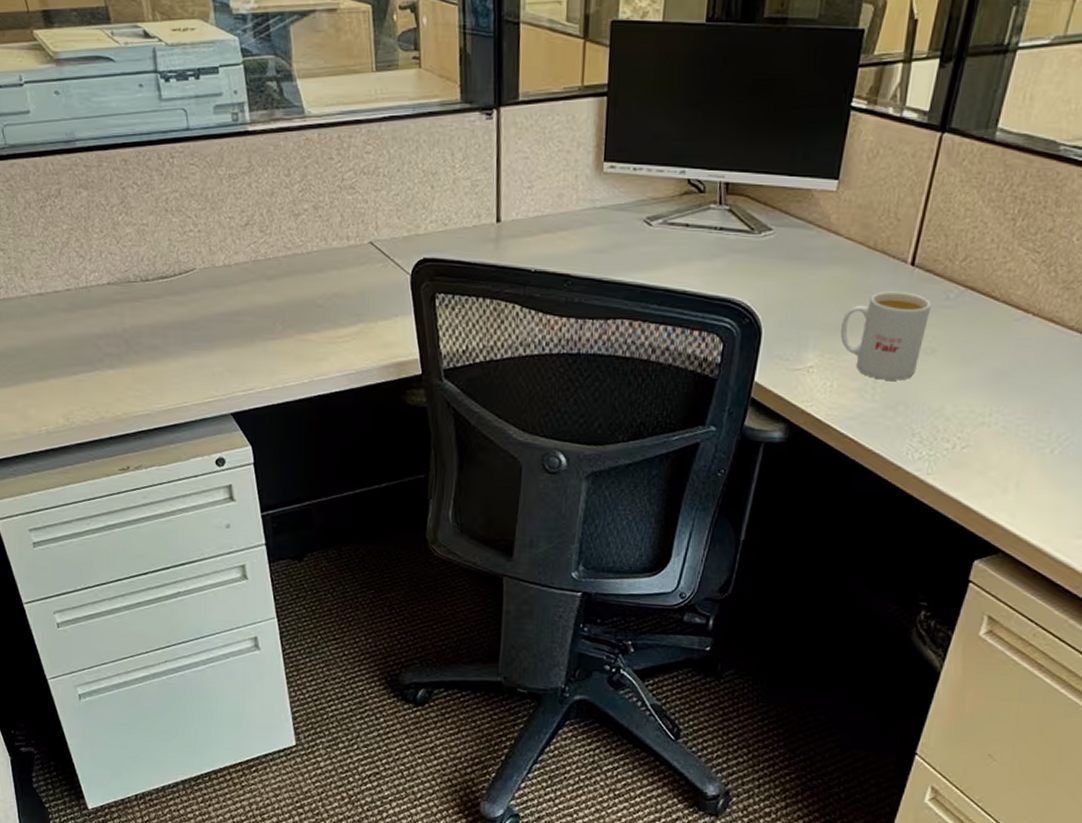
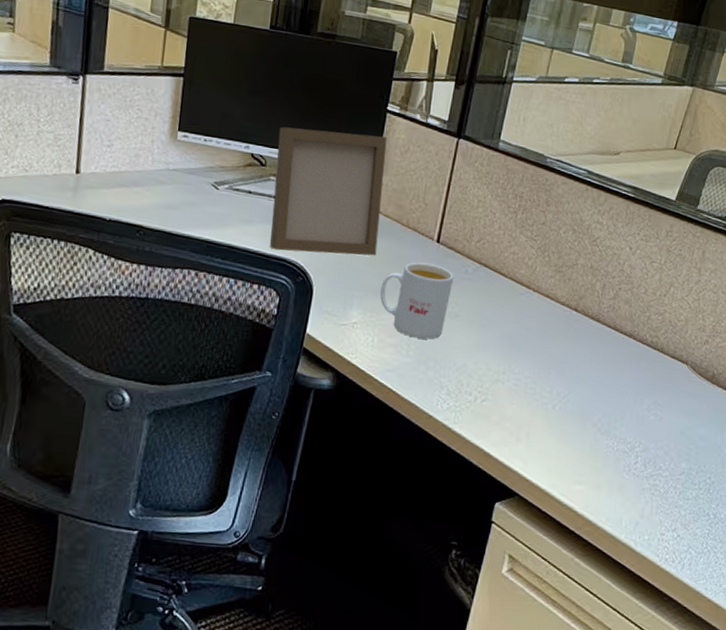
photo frame: none [711,141,851,290] -> present [270,126,387,256]

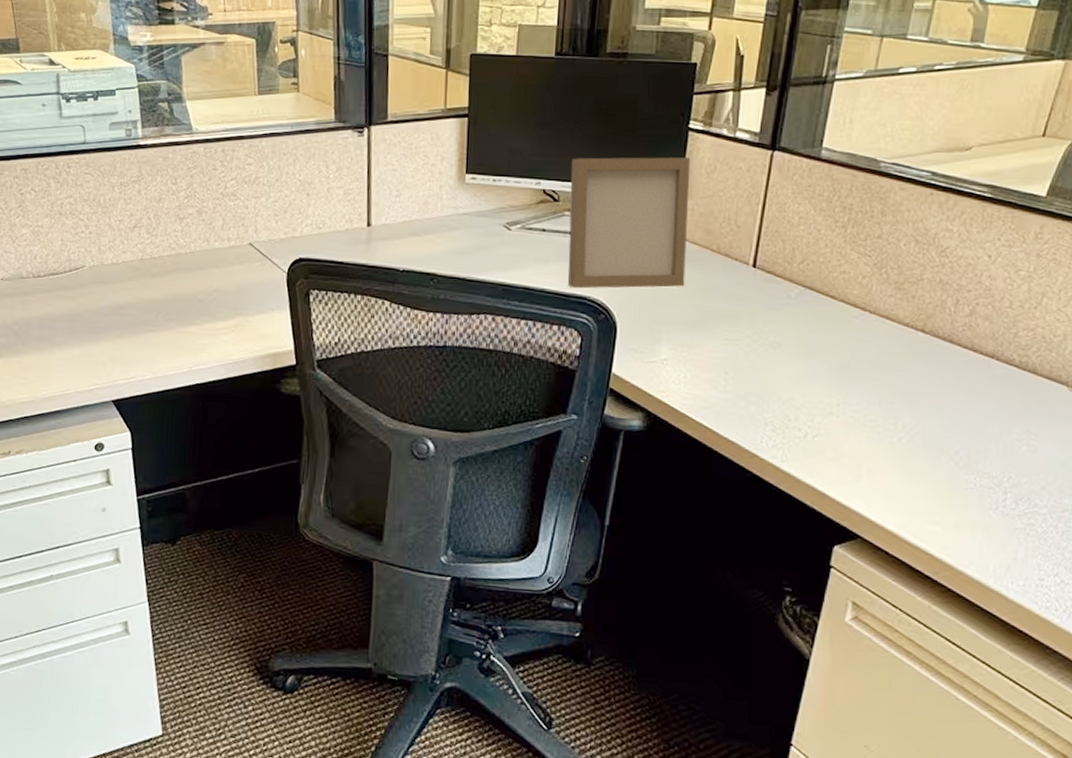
mug: present [380,262,454,340] -> none [691,290,774,373]

